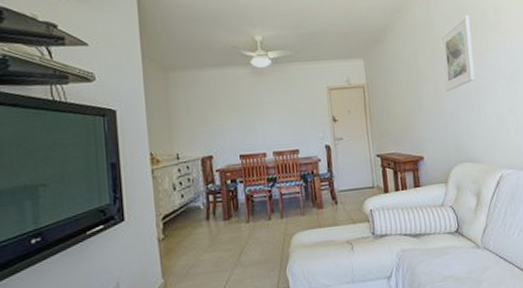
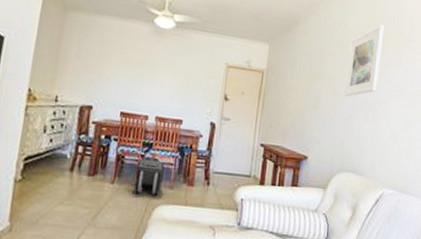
backpack: none [266,189,294,226] -> present [134,156,164,195]

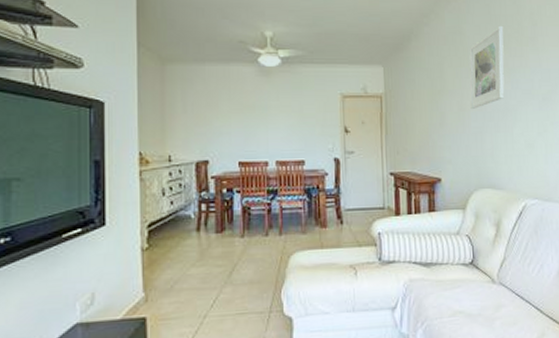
backpack: present [134,156,164,195] -> none [264,203,294,243]

